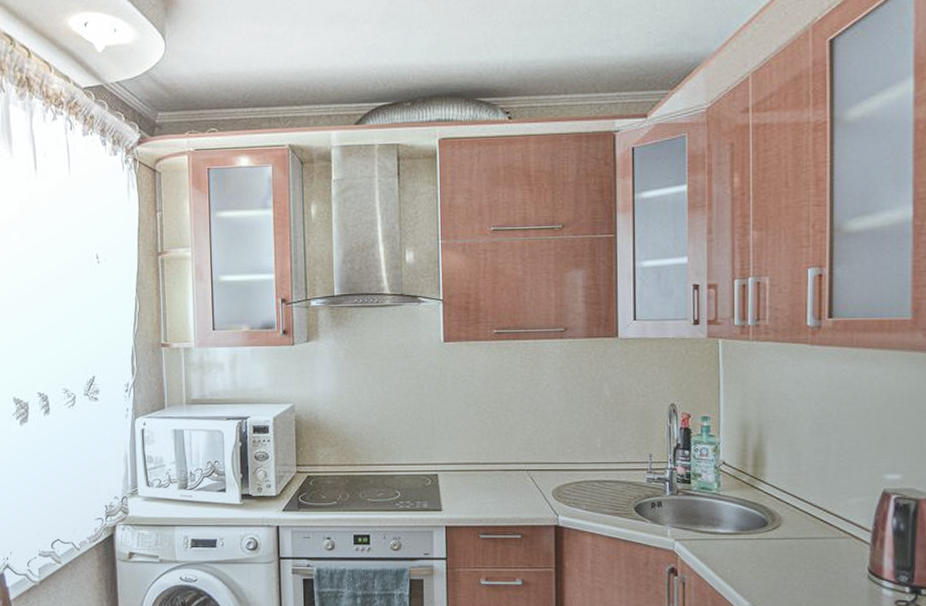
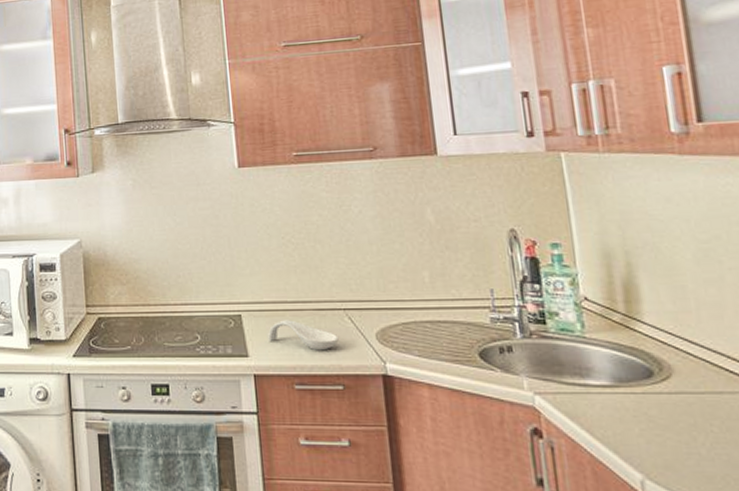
spoon rest: none [460,479,521,506] -> present [268,320,339,351]

